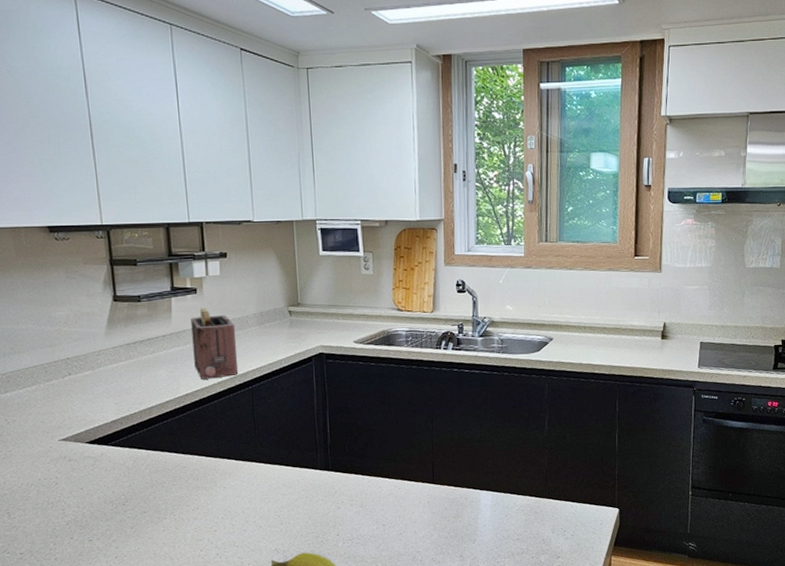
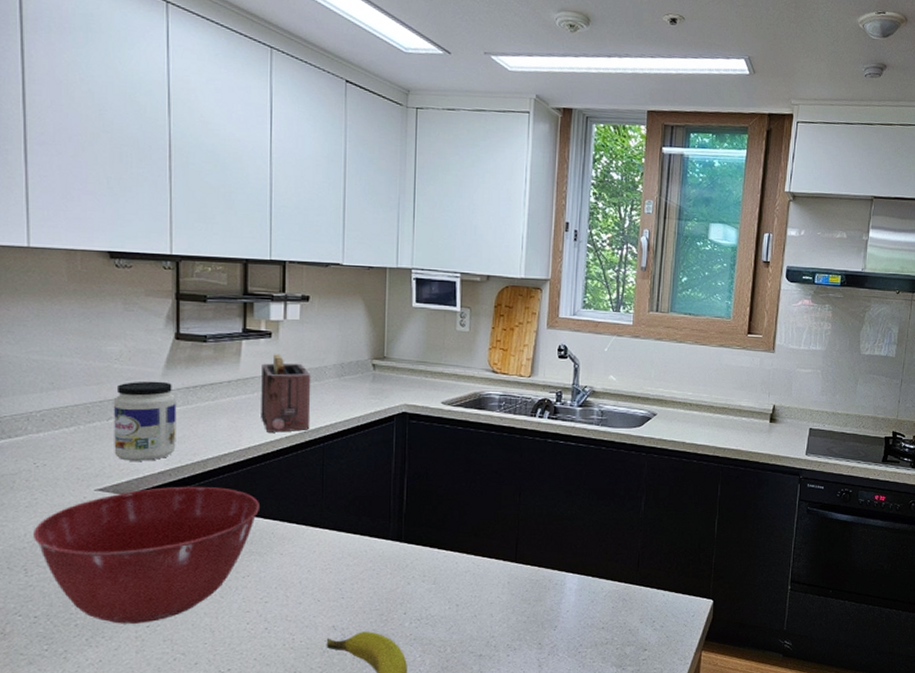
mixing bowl: none [11,431,201,556] -> present [34,486,259,624]
jar: none [67,340,124,413] -> present [114,381,177,461]

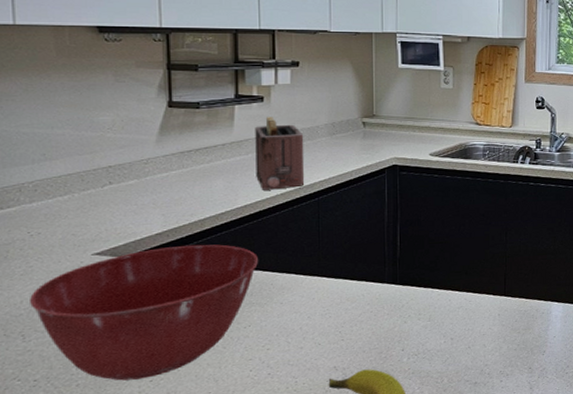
jar: present [114,381,177,461] -> none [109,147,173,225]

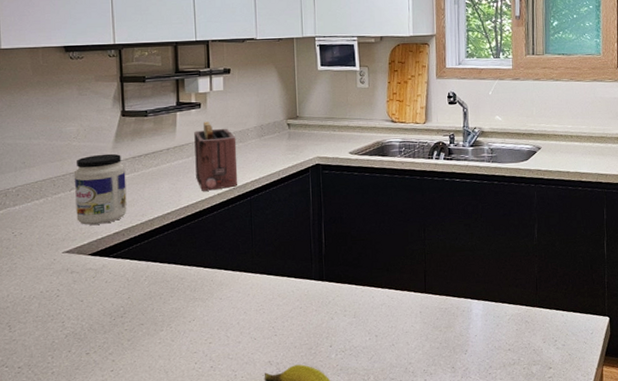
mixing bowl: present [30,244,258,381] -> none [14,242,200,370]
jar: none [109,147,173,225] -> present [75,153,127,225]

